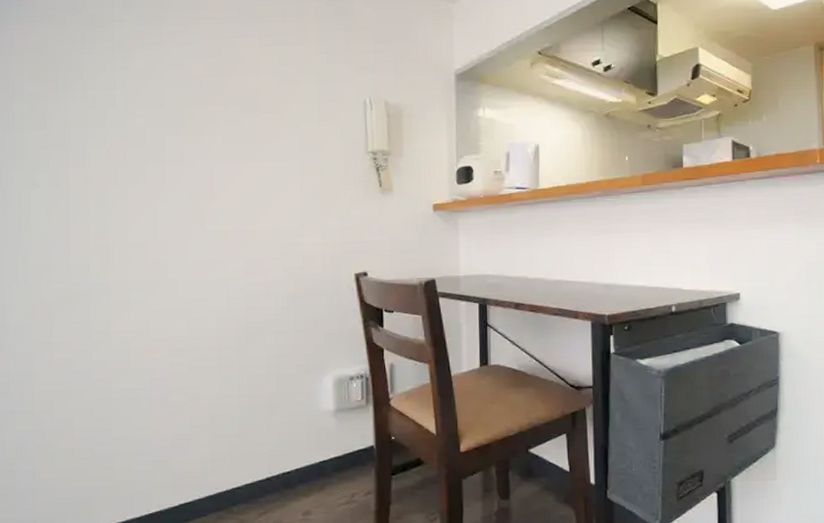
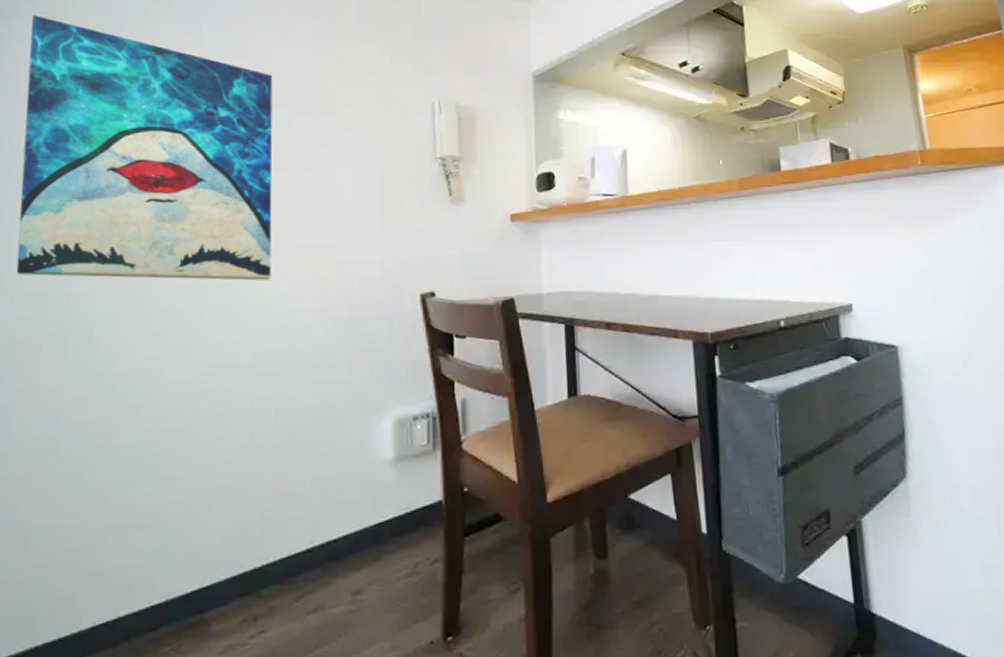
wall art: none [19,18,230,258] -> present [16,14,273,281]

